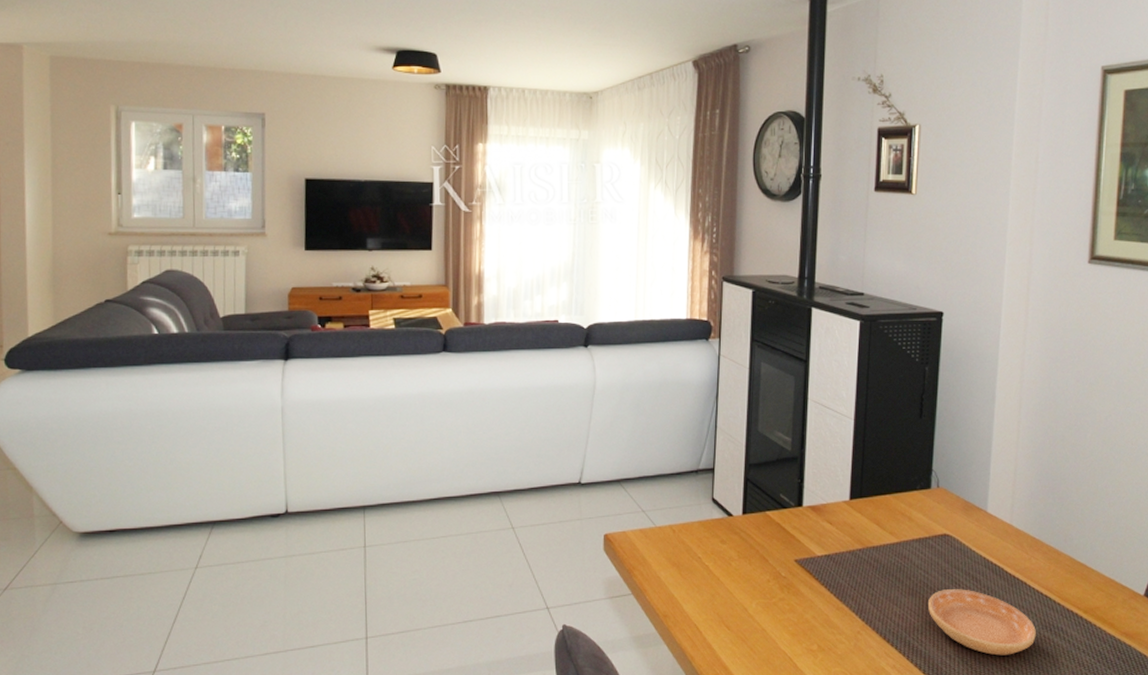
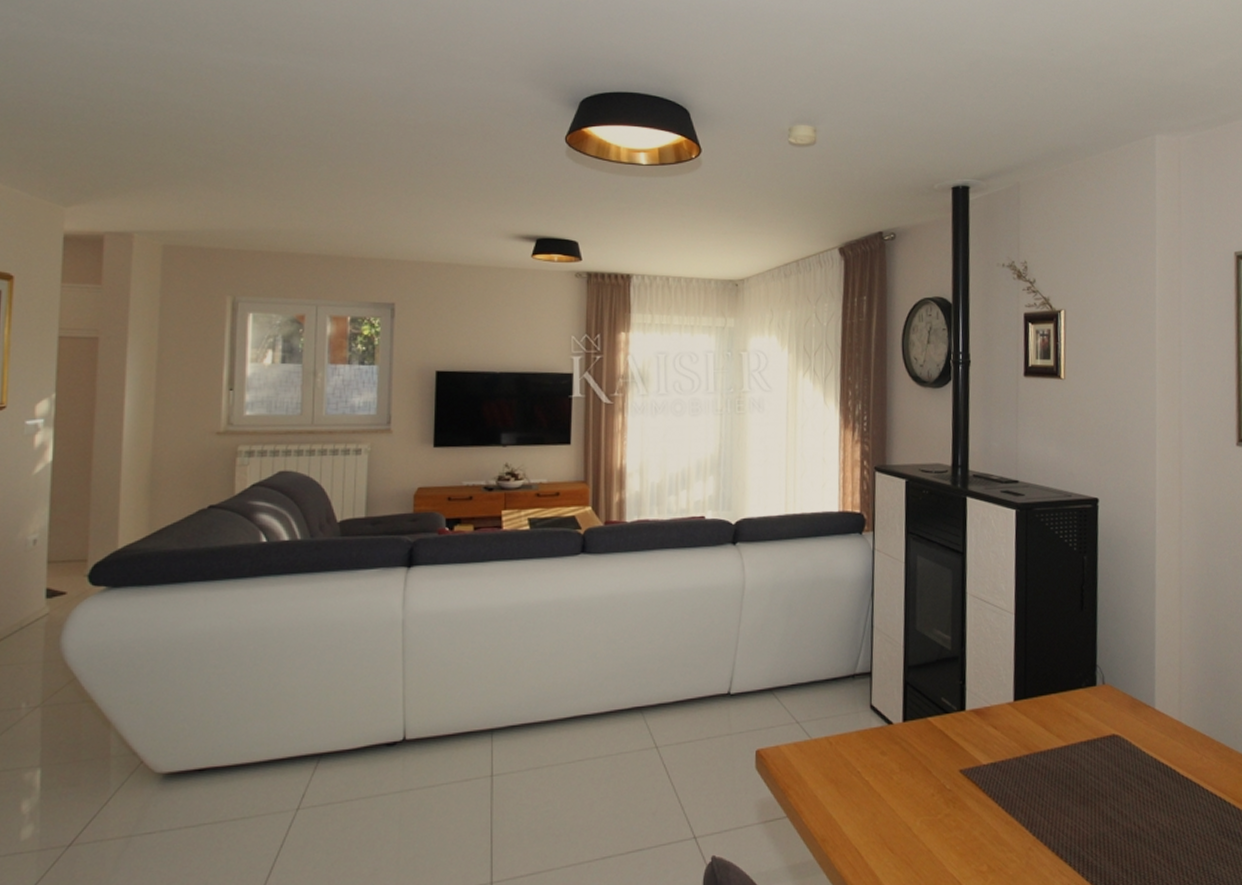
saucer: present [928,589,1036,656] -> none [1101,794,1214,868]

